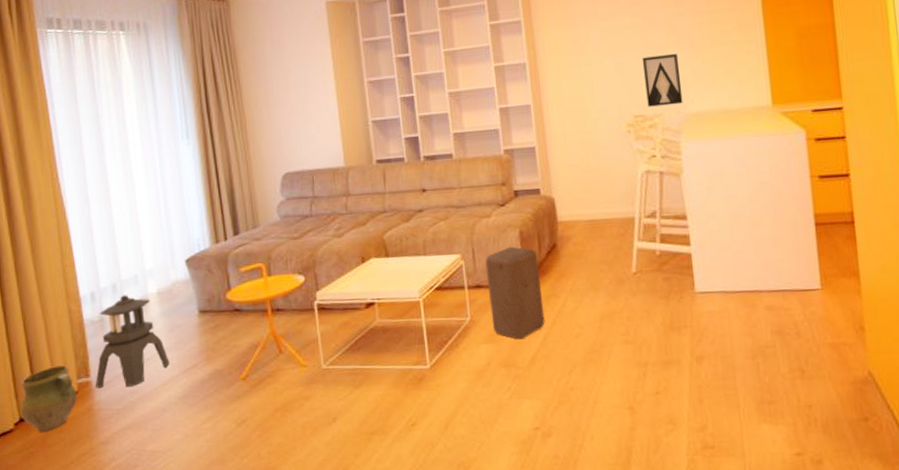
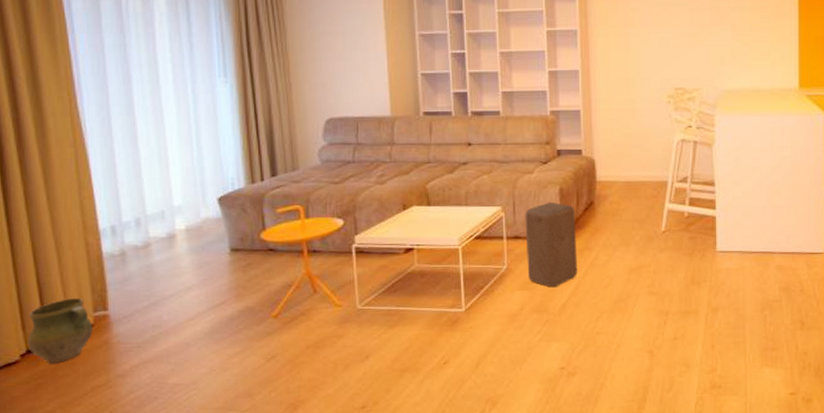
lantern: present [95,295,170,388] -> none [113,230,197,322]
wall art: present [642,54,683,107] -> none [686,34,721,81]

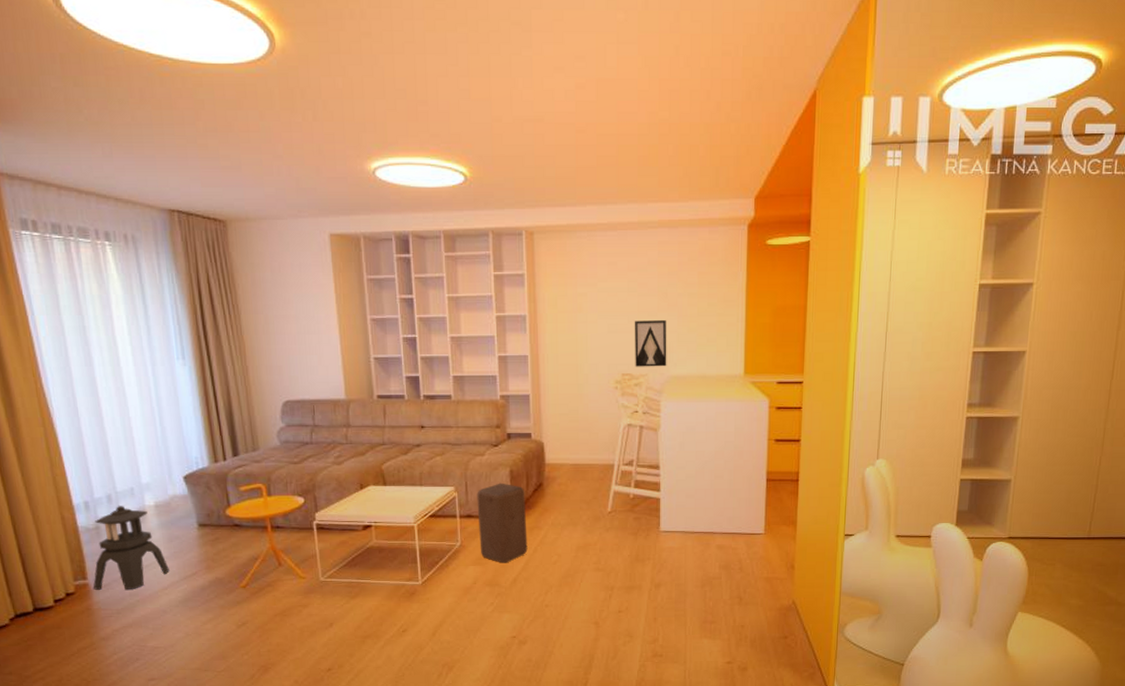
ceramic jug: present [27,298,93,364] -> none [14,568,75,628]
lantern: none [113,230,197,322] -> present [93,506,169,590]
wall art: none [686,34,721,81] -> present [634,320,667,367]

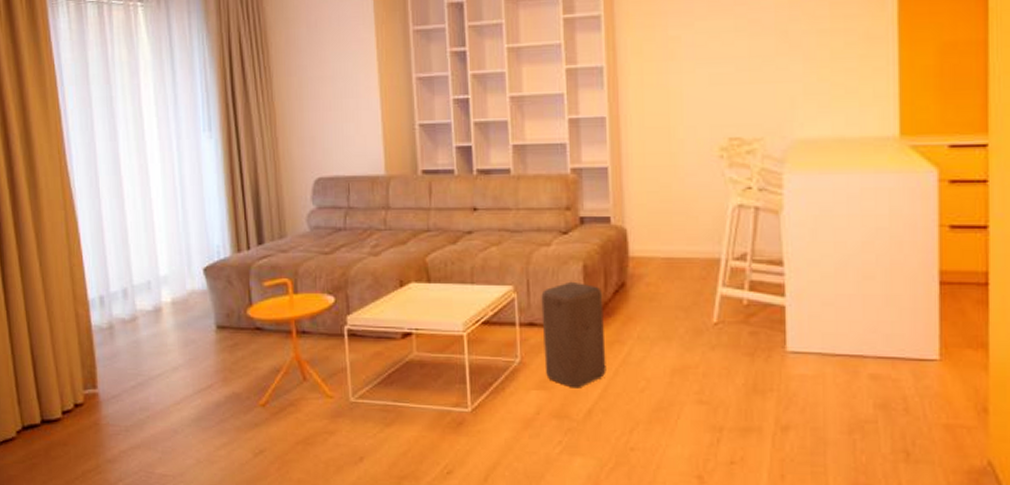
lantern: present [93,506,169,590] -> none [102,302,183,403]
wall art: present [634,320,667,367] -> none [743,67,790,129]

